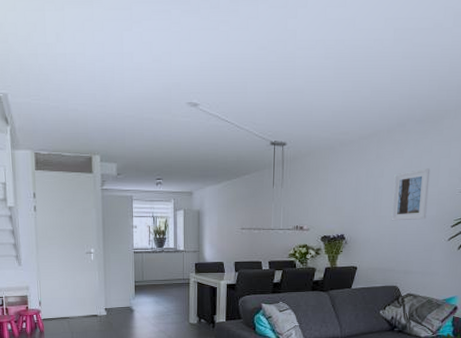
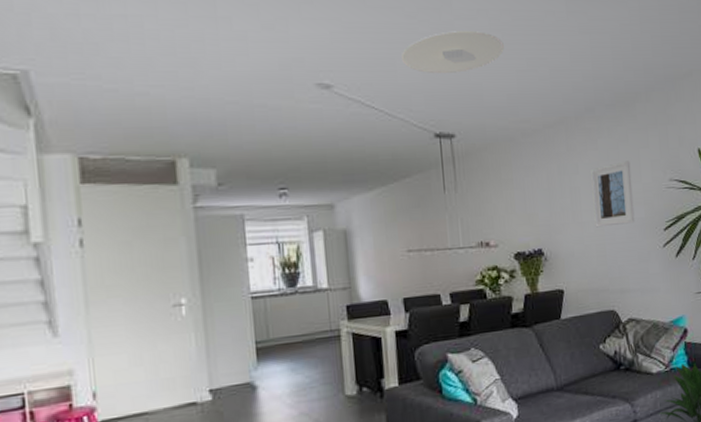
ceiling light: none [252,59,335,95] -> present [402,31,504,74]

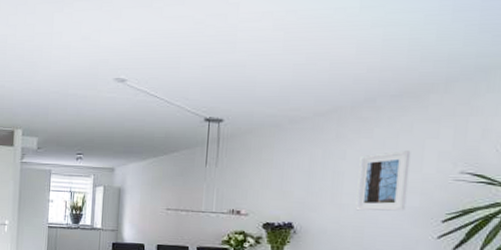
ceiling light: present [402,31,504,74] -> none [186,31,285,70]

